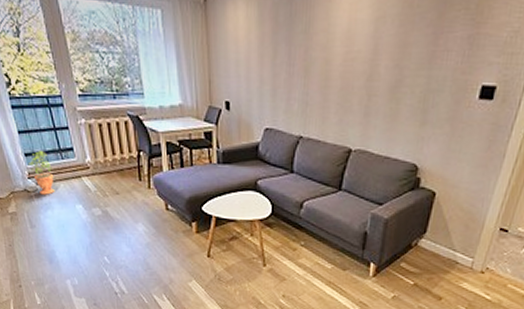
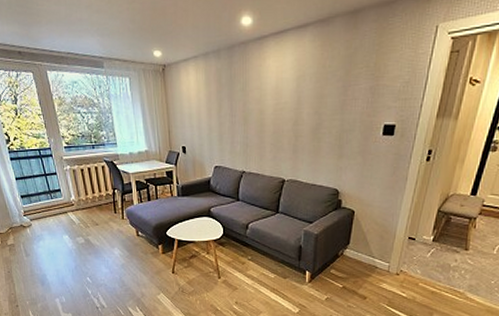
potted plant: present [28,149,55,195] -> none [23,192,46,229]

